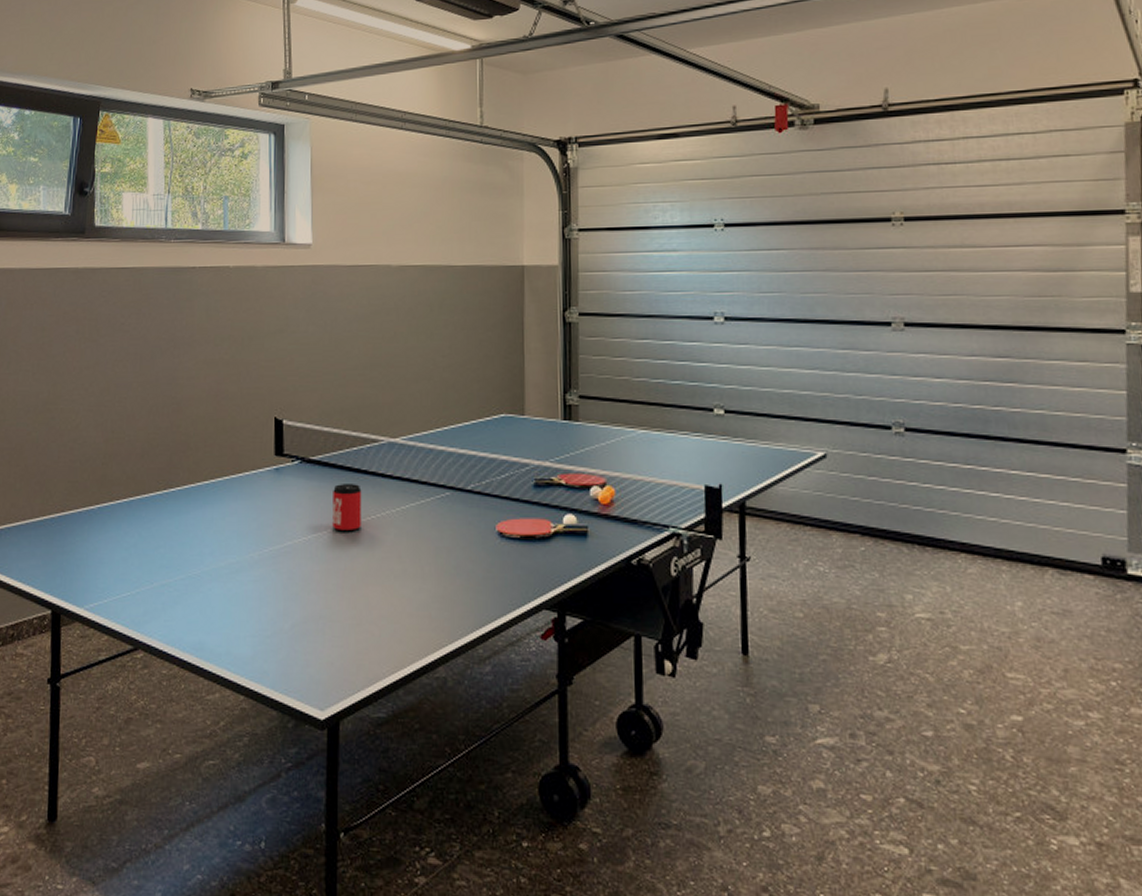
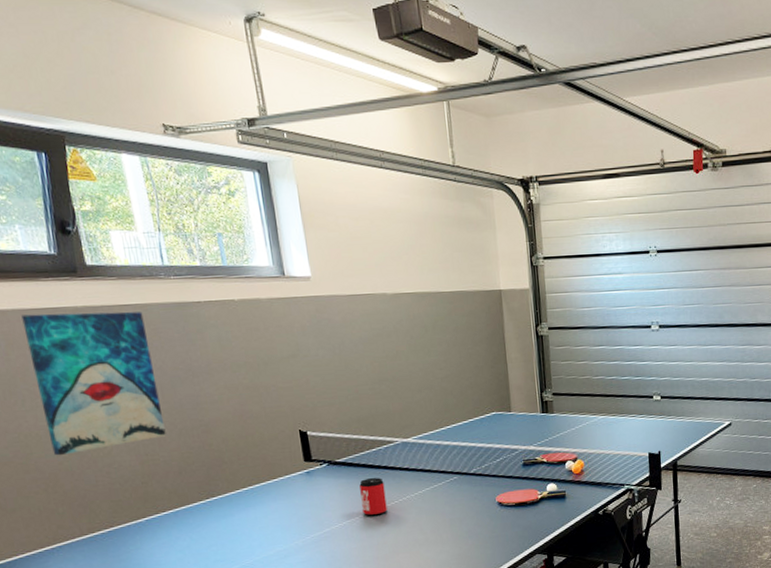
wall art: none [24,274,138,425] -> present [21,311,166,456]

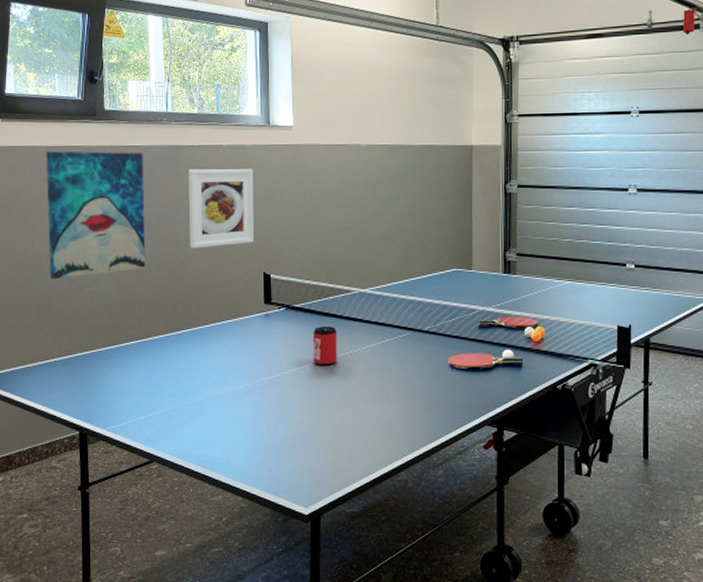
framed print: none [199,324,284,412] -> present [188,168,254,249]

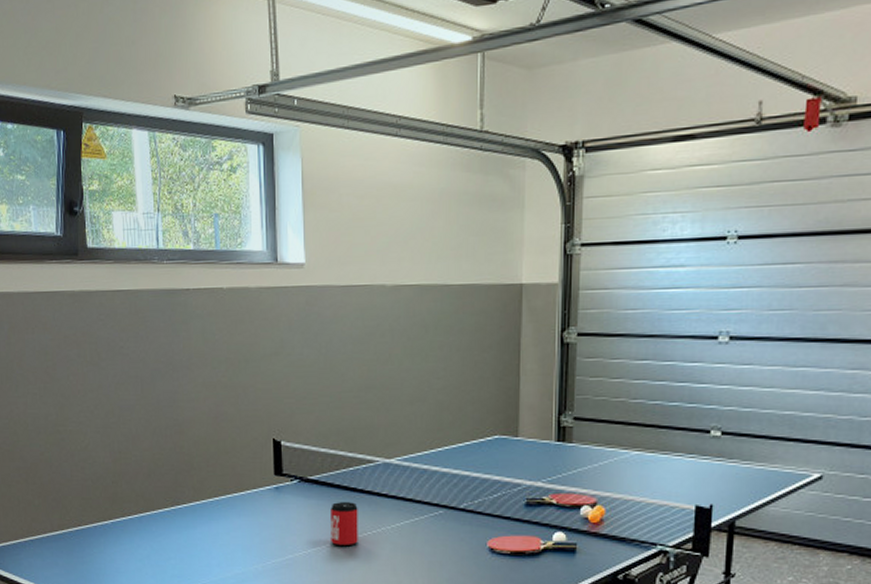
wall art: present [46,151,146,280] -> none [25,297,141,446]
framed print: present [188,168,254,249] -> none [185,316,261,411]

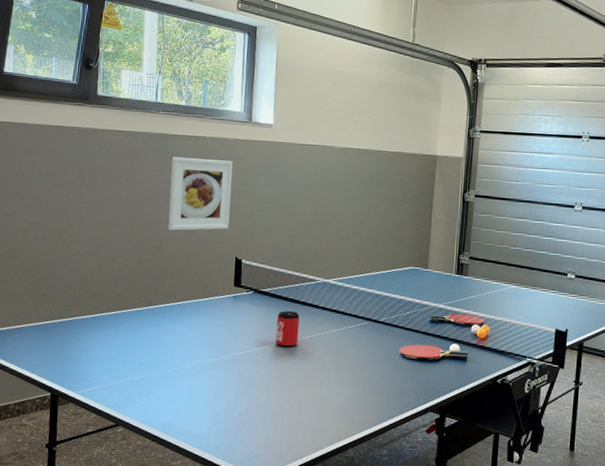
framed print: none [185,316,261,411] -> present [168,156,233,231]

